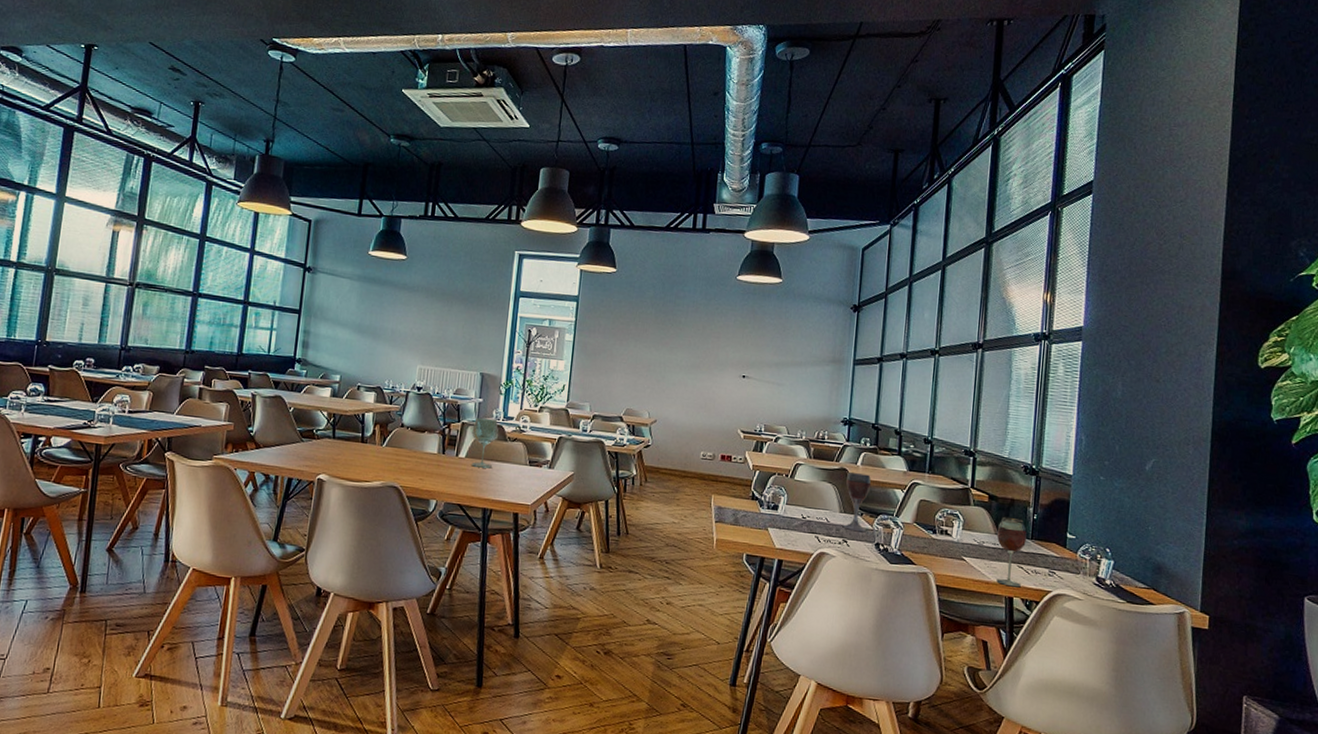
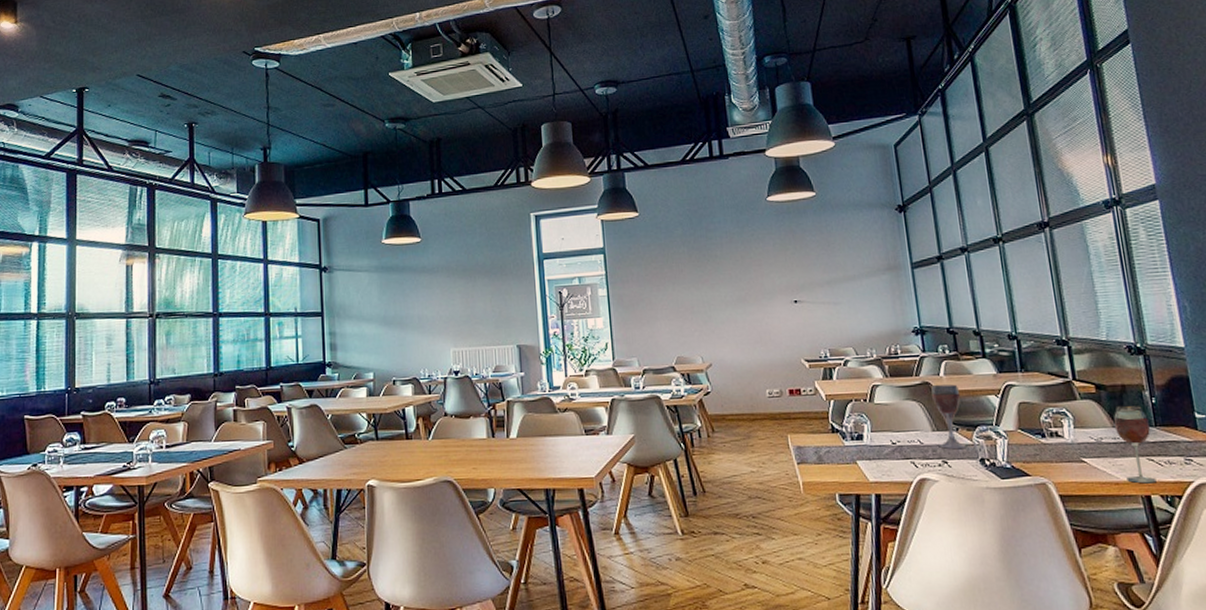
wine glass: present [471,417,499,469] -> none [519,391,548,446]

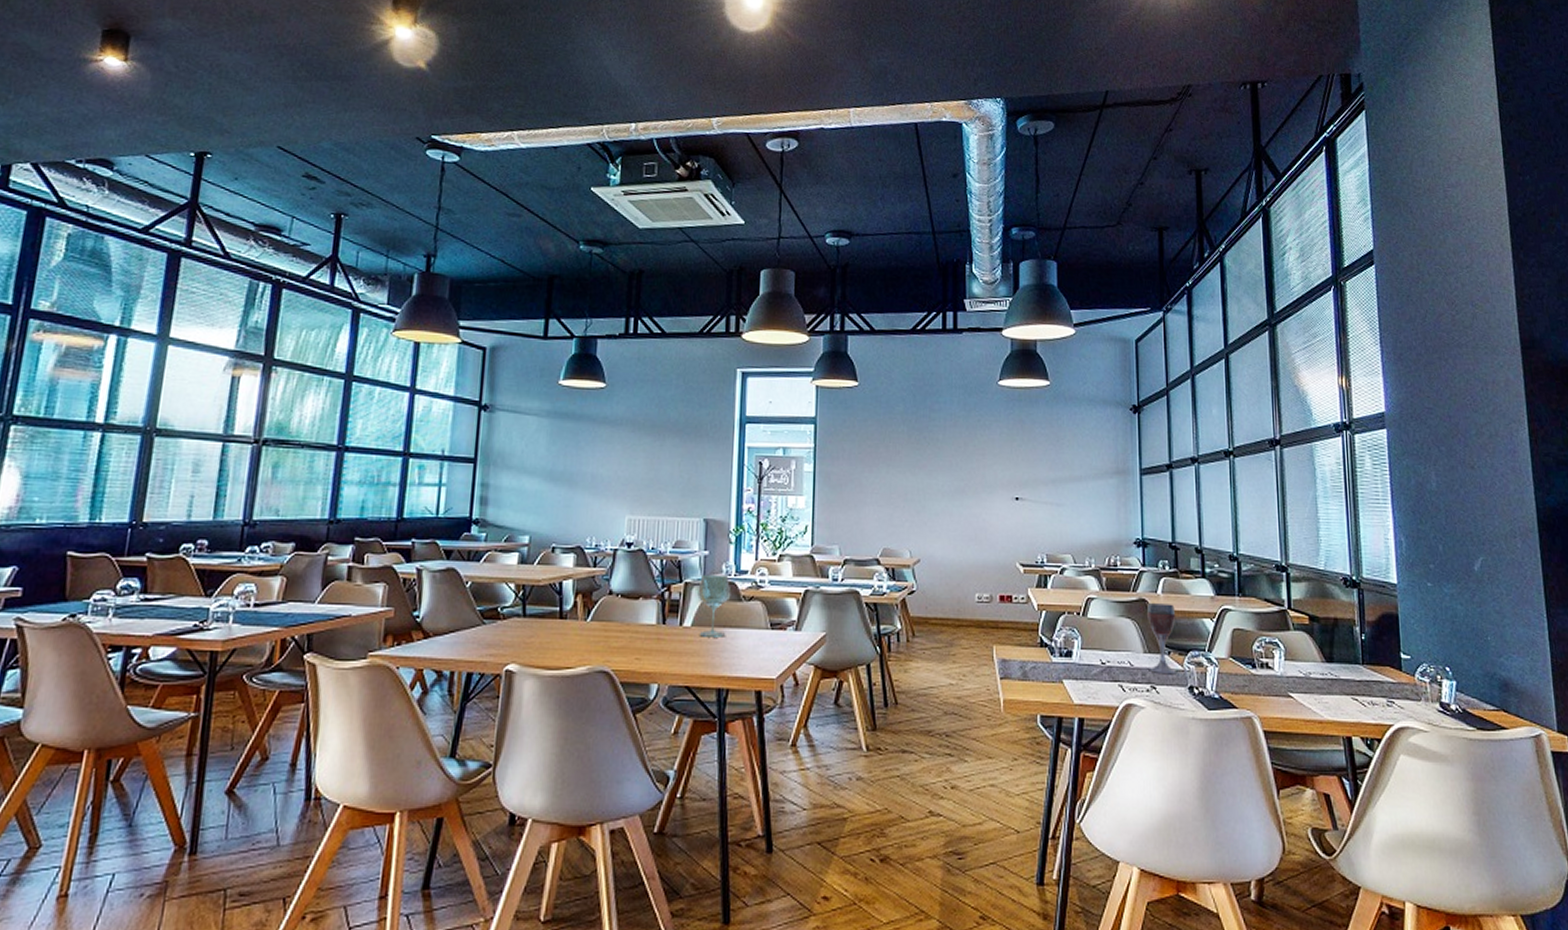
wine glass: none [519,391,548,446] -> present [697,574,731,637]
wineglass: present [1113,405,1156,484] -> none [1323,640,1358,724]

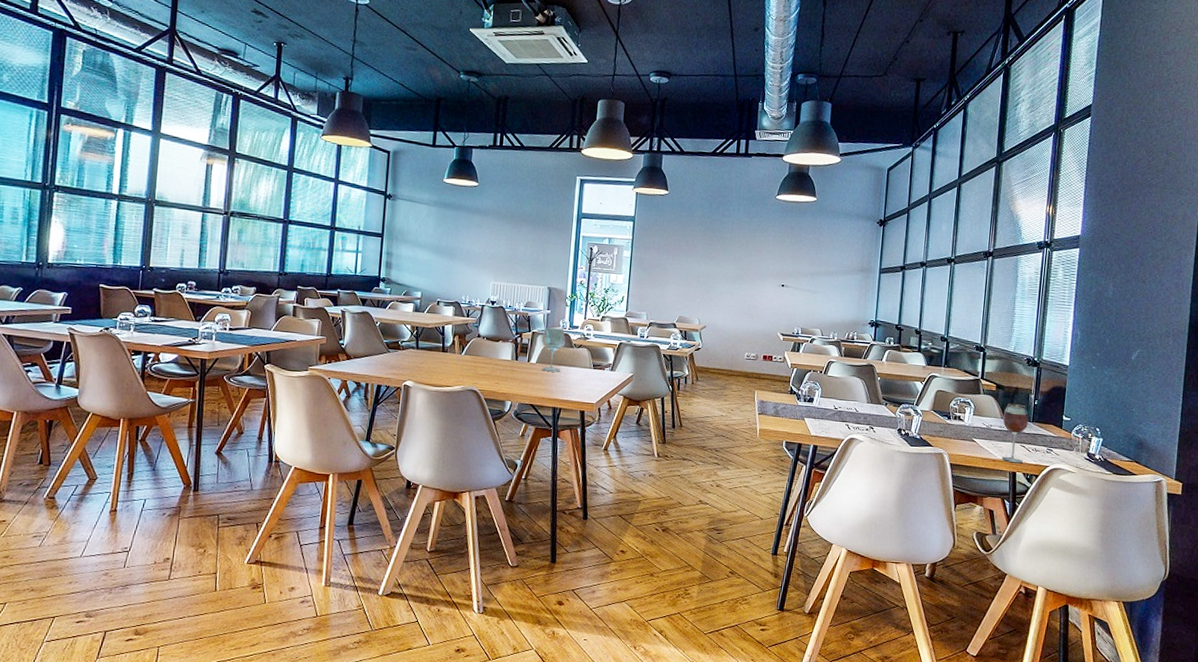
cup: present [1147,603,1178,675] -> none [870,368,895,420]
wineglass: none [1323,640,1358,724] -> present [1002,403,1029,464]

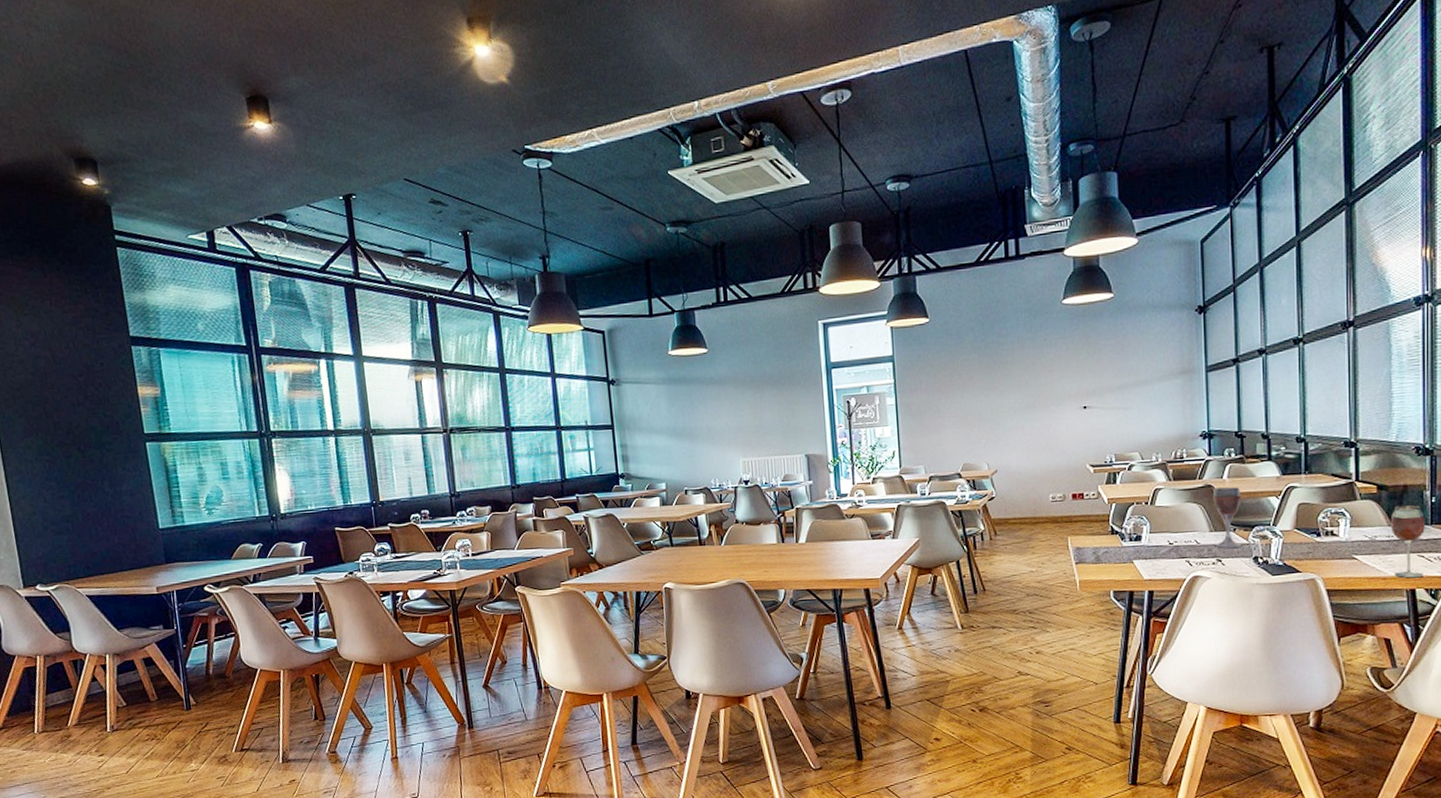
wine glass: present [541,327,566,372] -> none [807,498,836,550]
cup: none [870,368,895,420] -> present [1213,487,1243,549]

